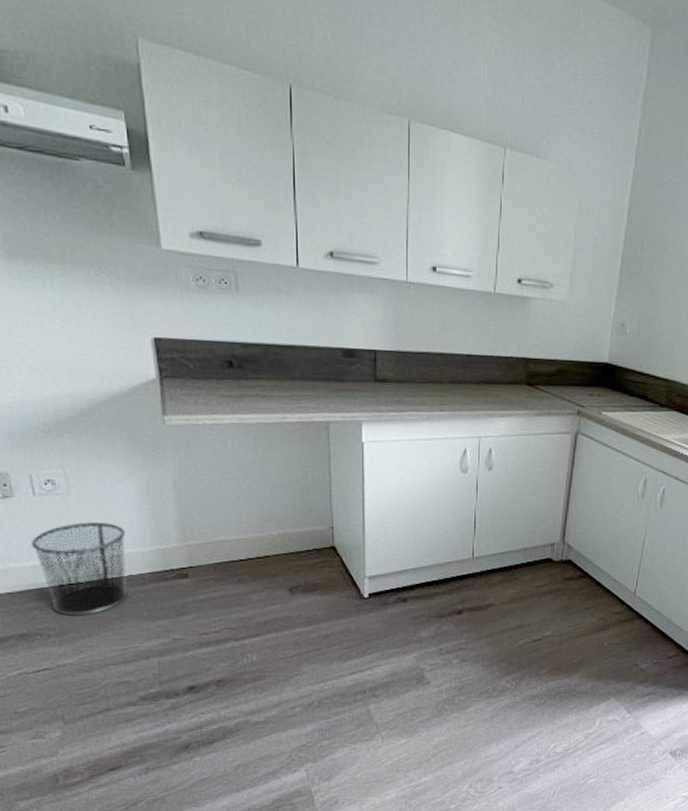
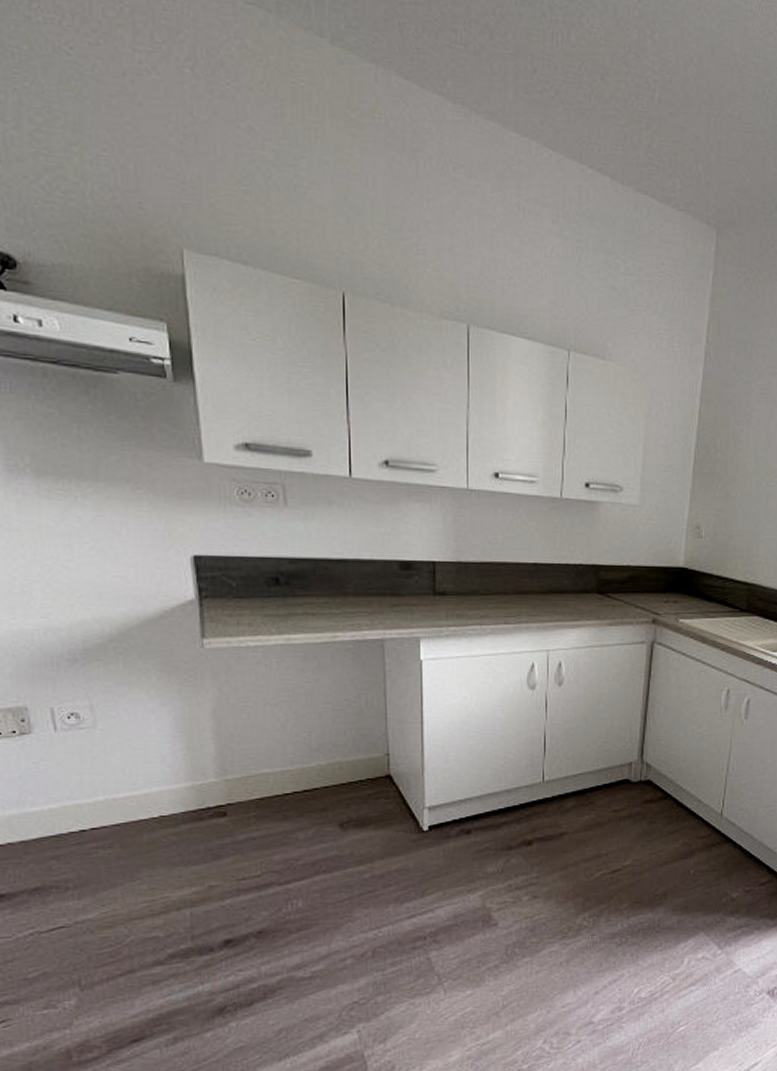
waste bin: present [31,522,129,616] -> none [49,758,159,865]

